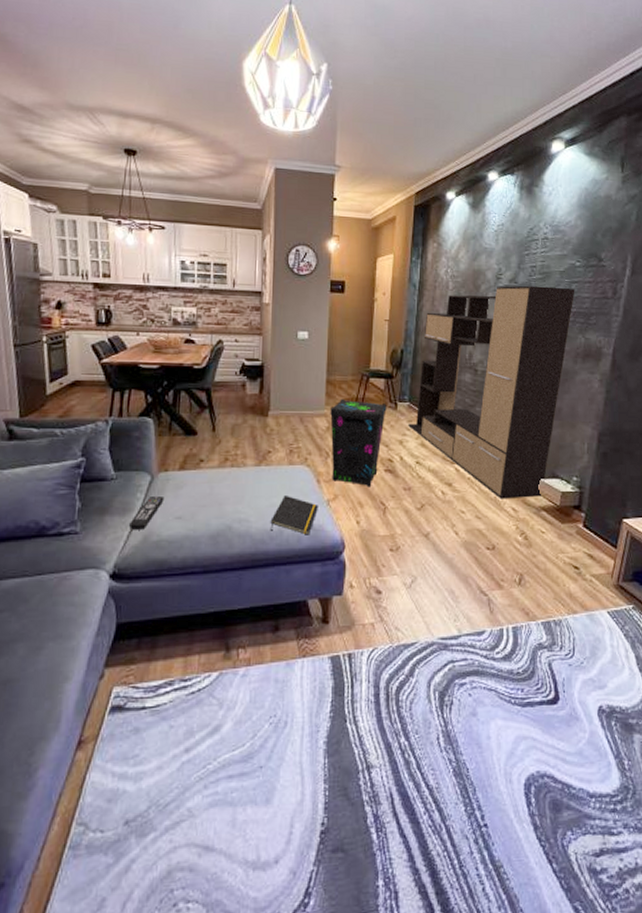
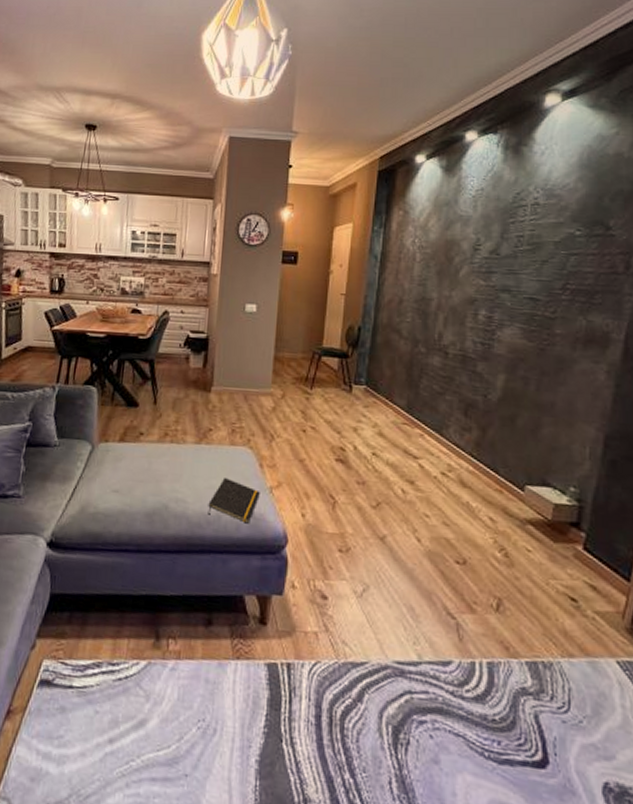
remote control: present [128,497,165,530] -> none [67,467,104,500]
speaker: present [330,398,387,488] -> none [276,377,340,478]
media console: present [408,285,575,499] -> none [364,257,574,508]

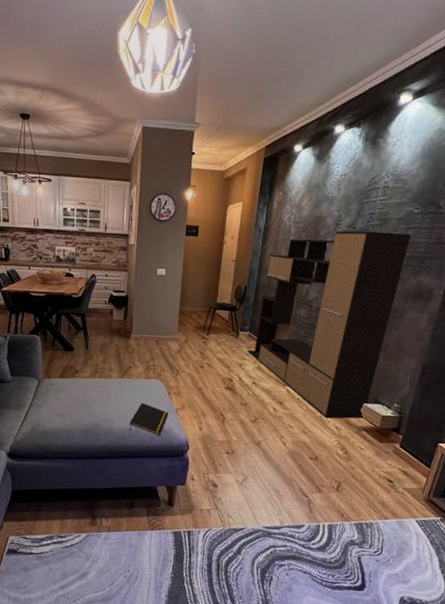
media console: none [364,257,574,508] -> present [247,231,411,419]

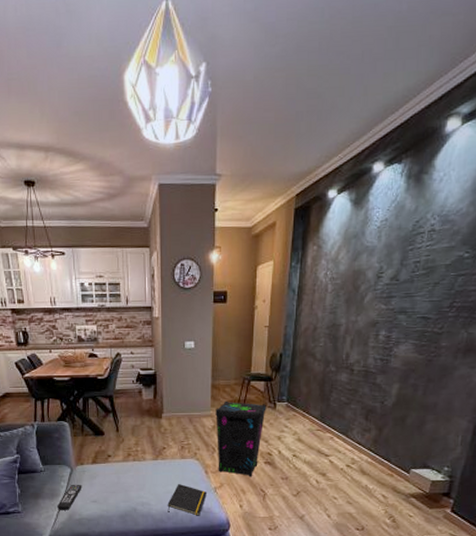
remote control: none [21,397,48,422] -> present [56,485,82,510]
speaker: none [180,326,230,401] -> present [215,401,266,477]
media console: present [247,231,411,419] -> none [286,281,461,487]

